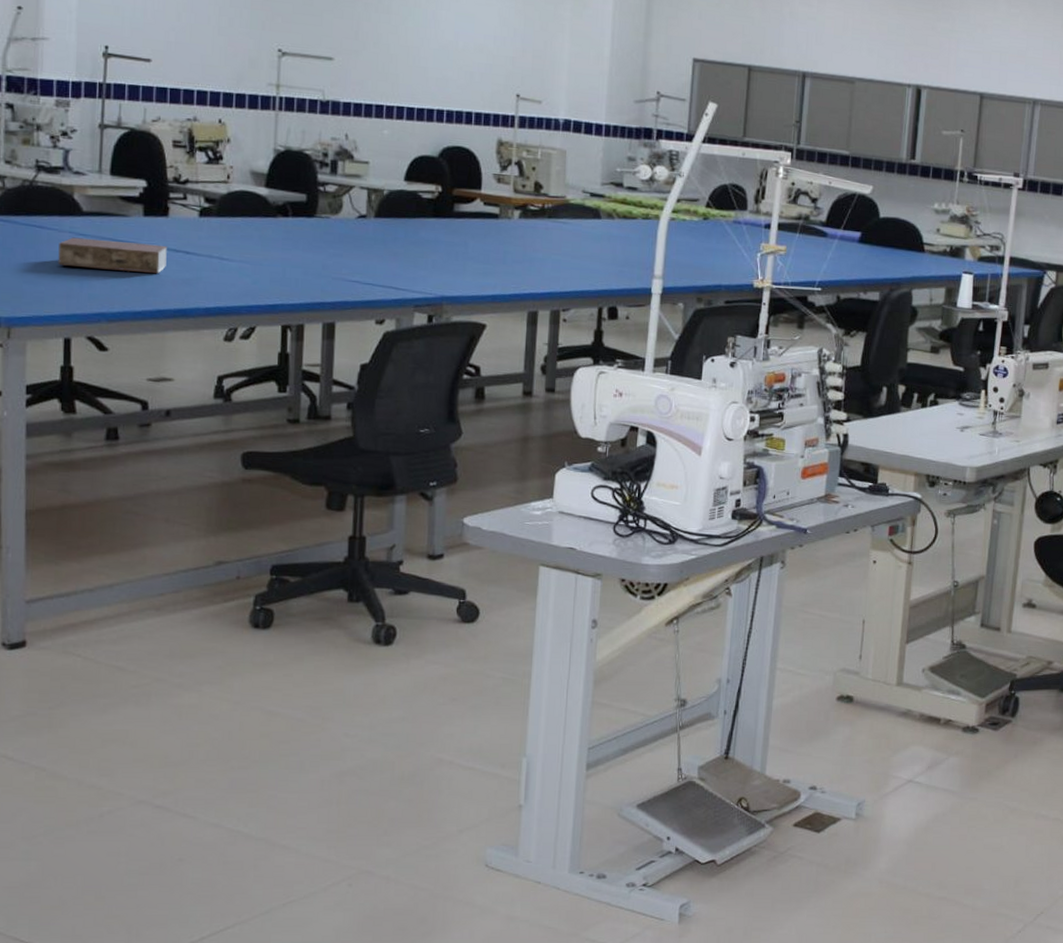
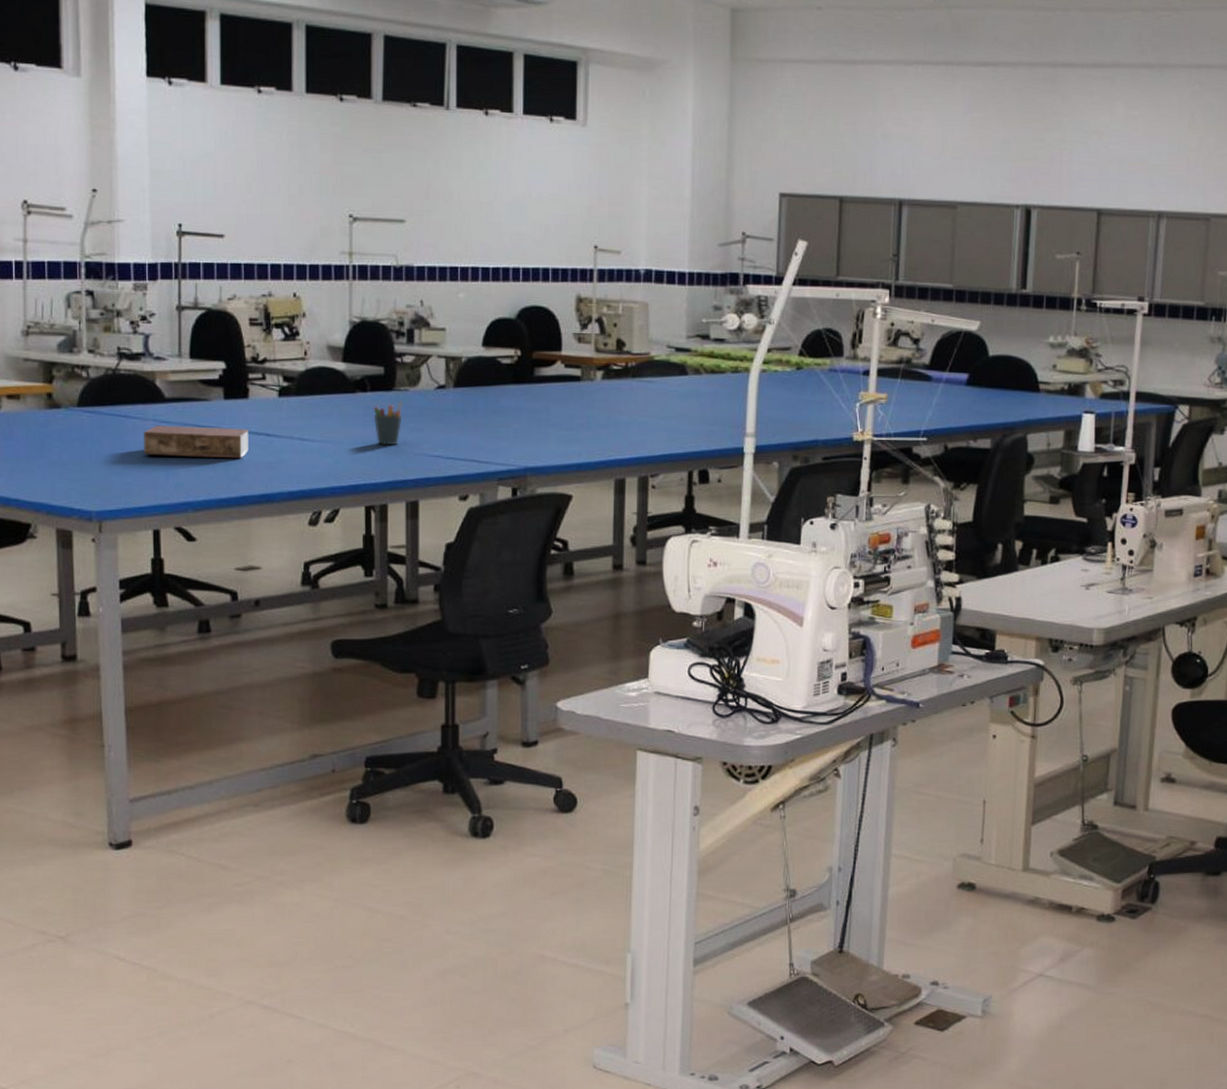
pen holder: none [293,226,324,269] -> present [373,400,403,445]

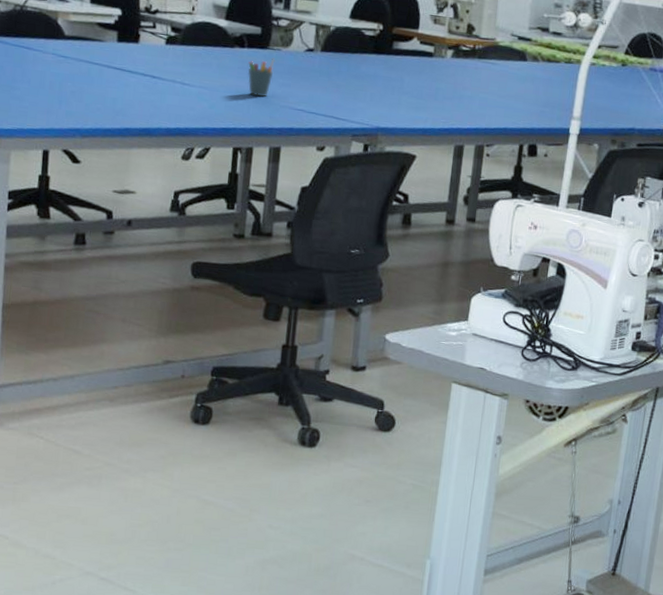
book: present [144,425,250,458] -> none [41,58,137,95]

